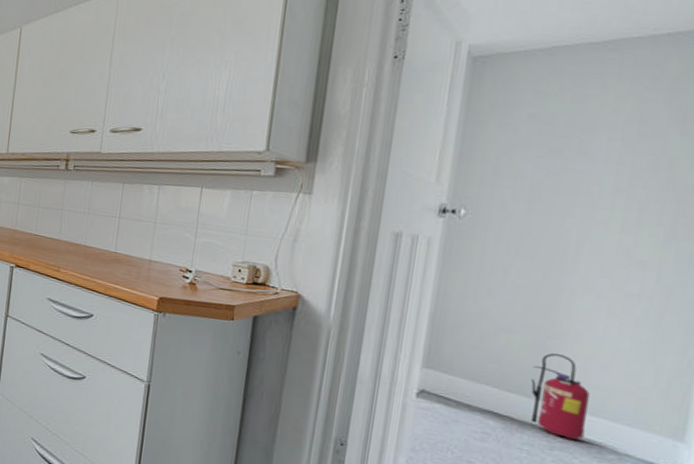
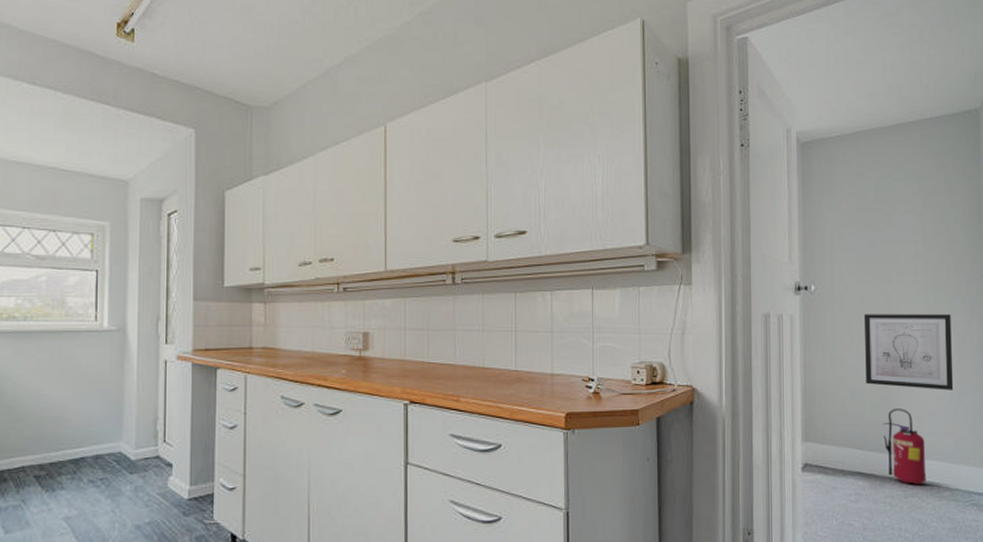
wall art: none [517,247,657,346] -> present [863,314,954,390]

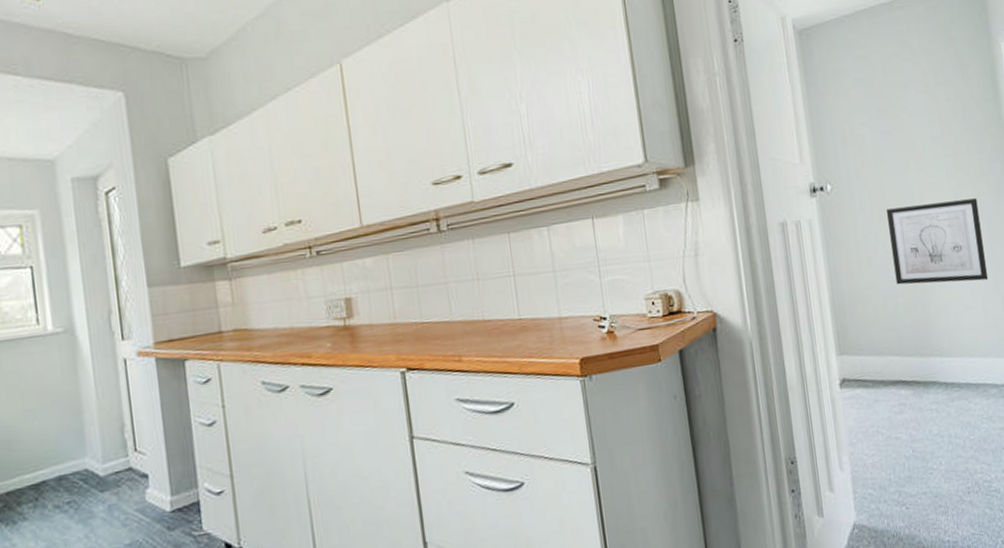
fire extinguisher: present [883,407,927,486] -> none [919,305,972,387]

